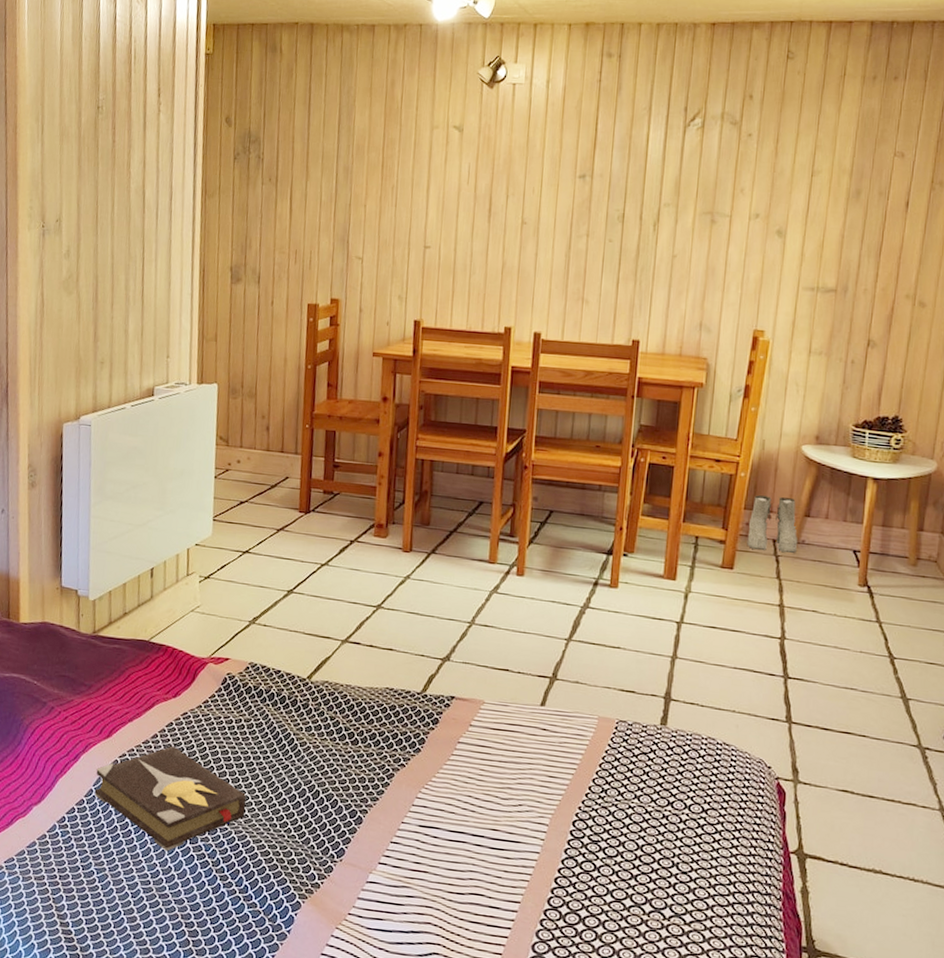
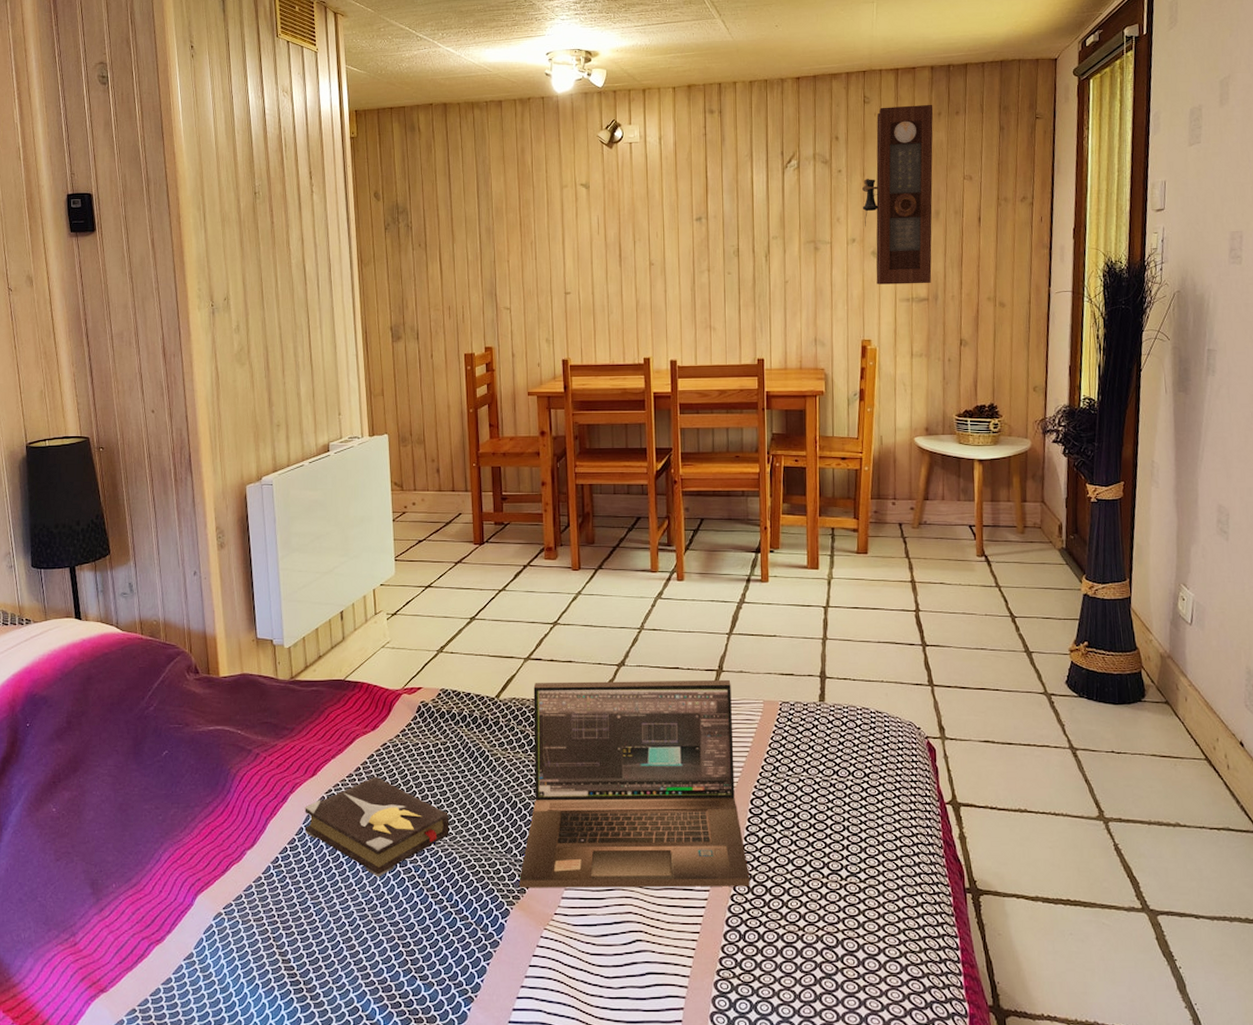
laptop: none [313,668,565,913] -> present [518,679,750,888]
boots: present [747,494,798,554] -> none [876,484,921,535]
pendulum clock: none [771,65,868,273] -> present [862,104,933,285]

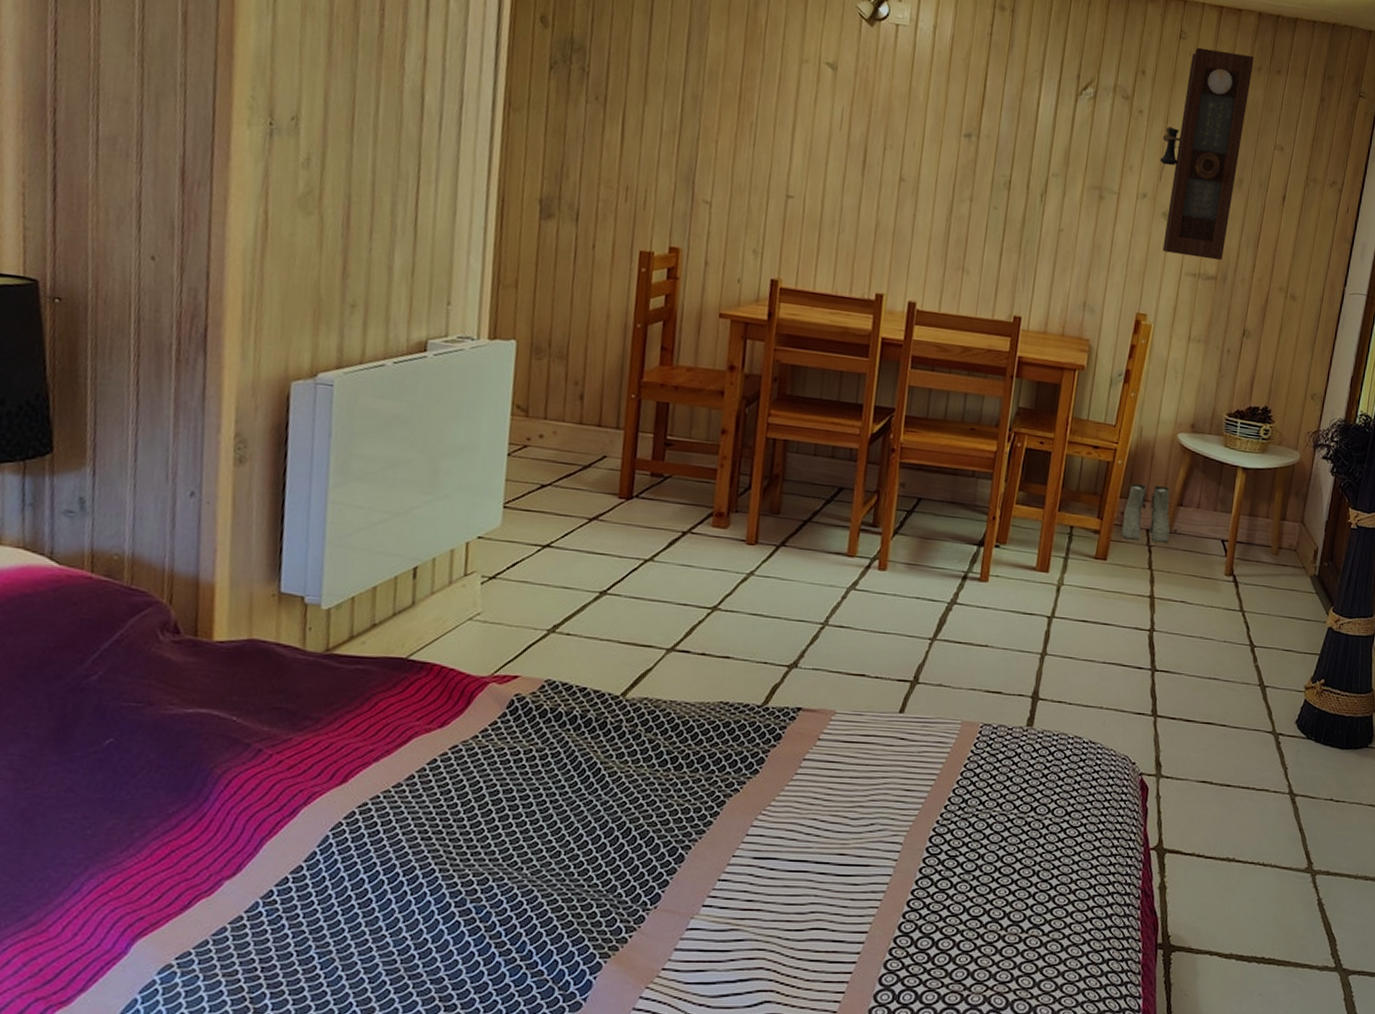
hardback book: present [305,776,450,877] -> none [320,788,535,920]
laptop: present [518,679,750,888] -> none [619,681,926,938]
boots: none [876,484,921,535] -> present [1121,483,1171,544]

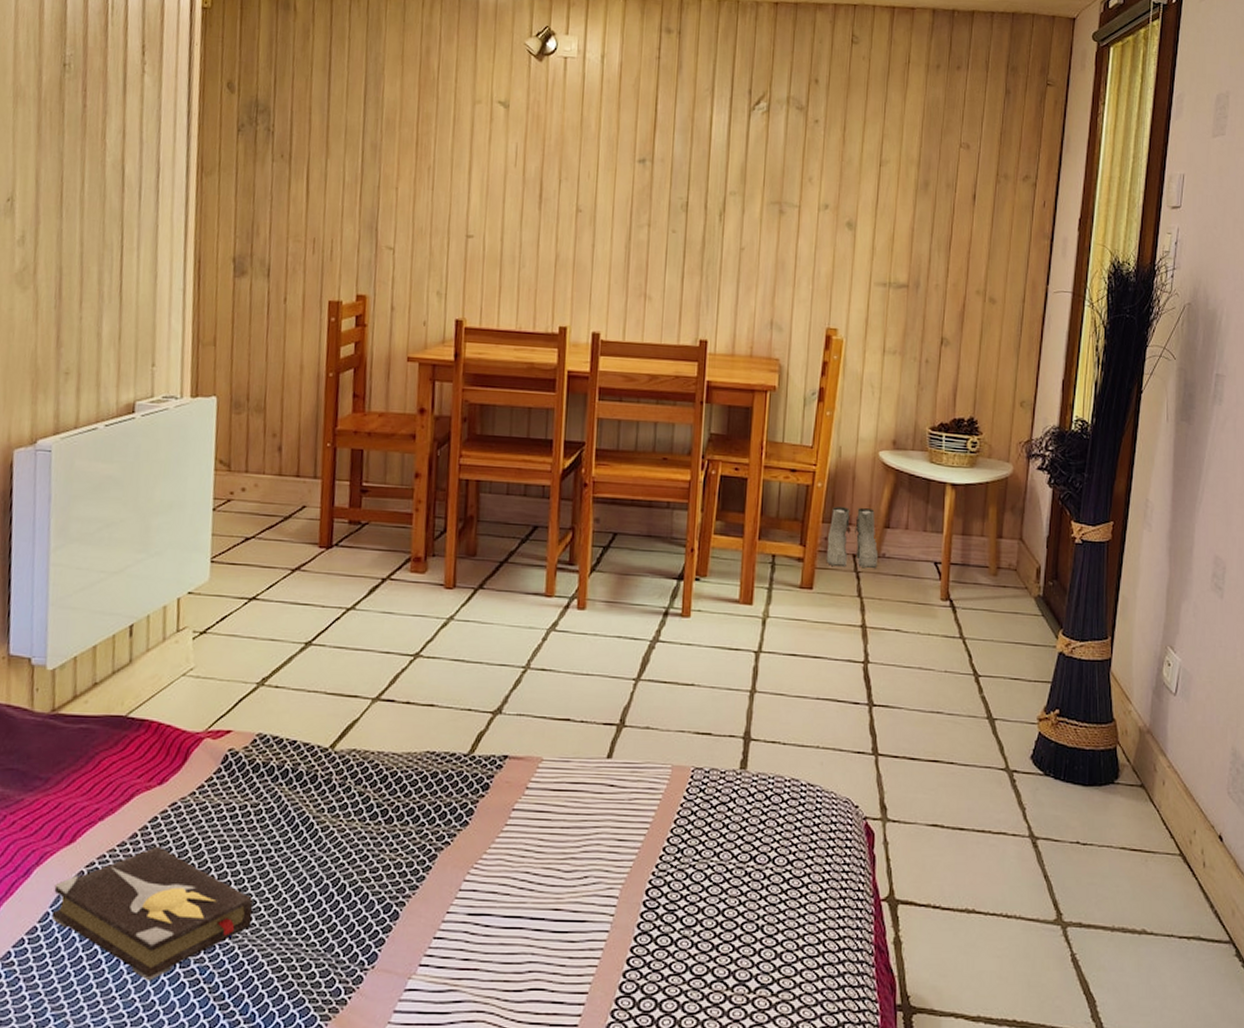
hardback book: none [320,788,535,920] -> present [52,846,253,981]
pendulum clock: present [1159,47,1255,261] -> none [839,50,932,268]

